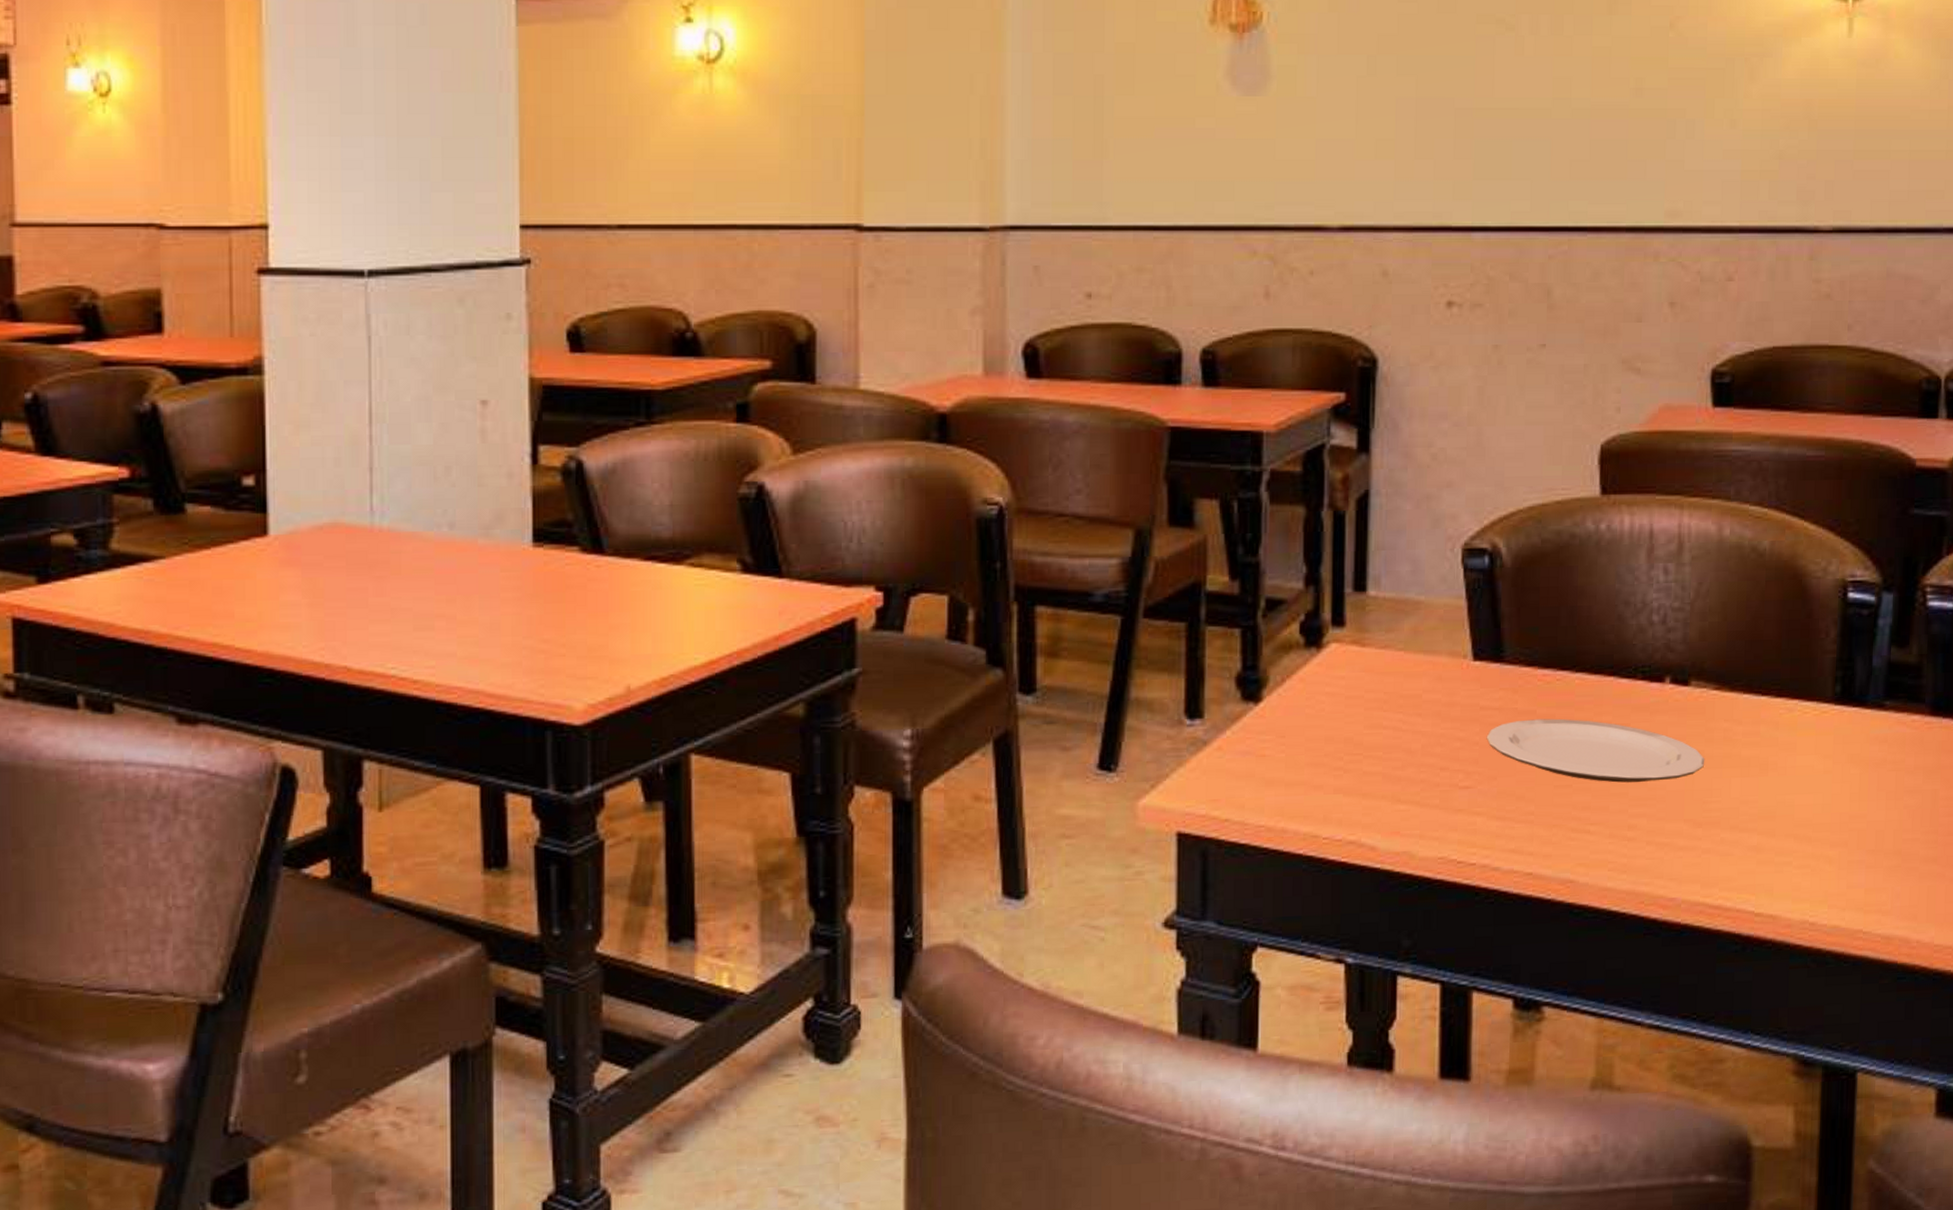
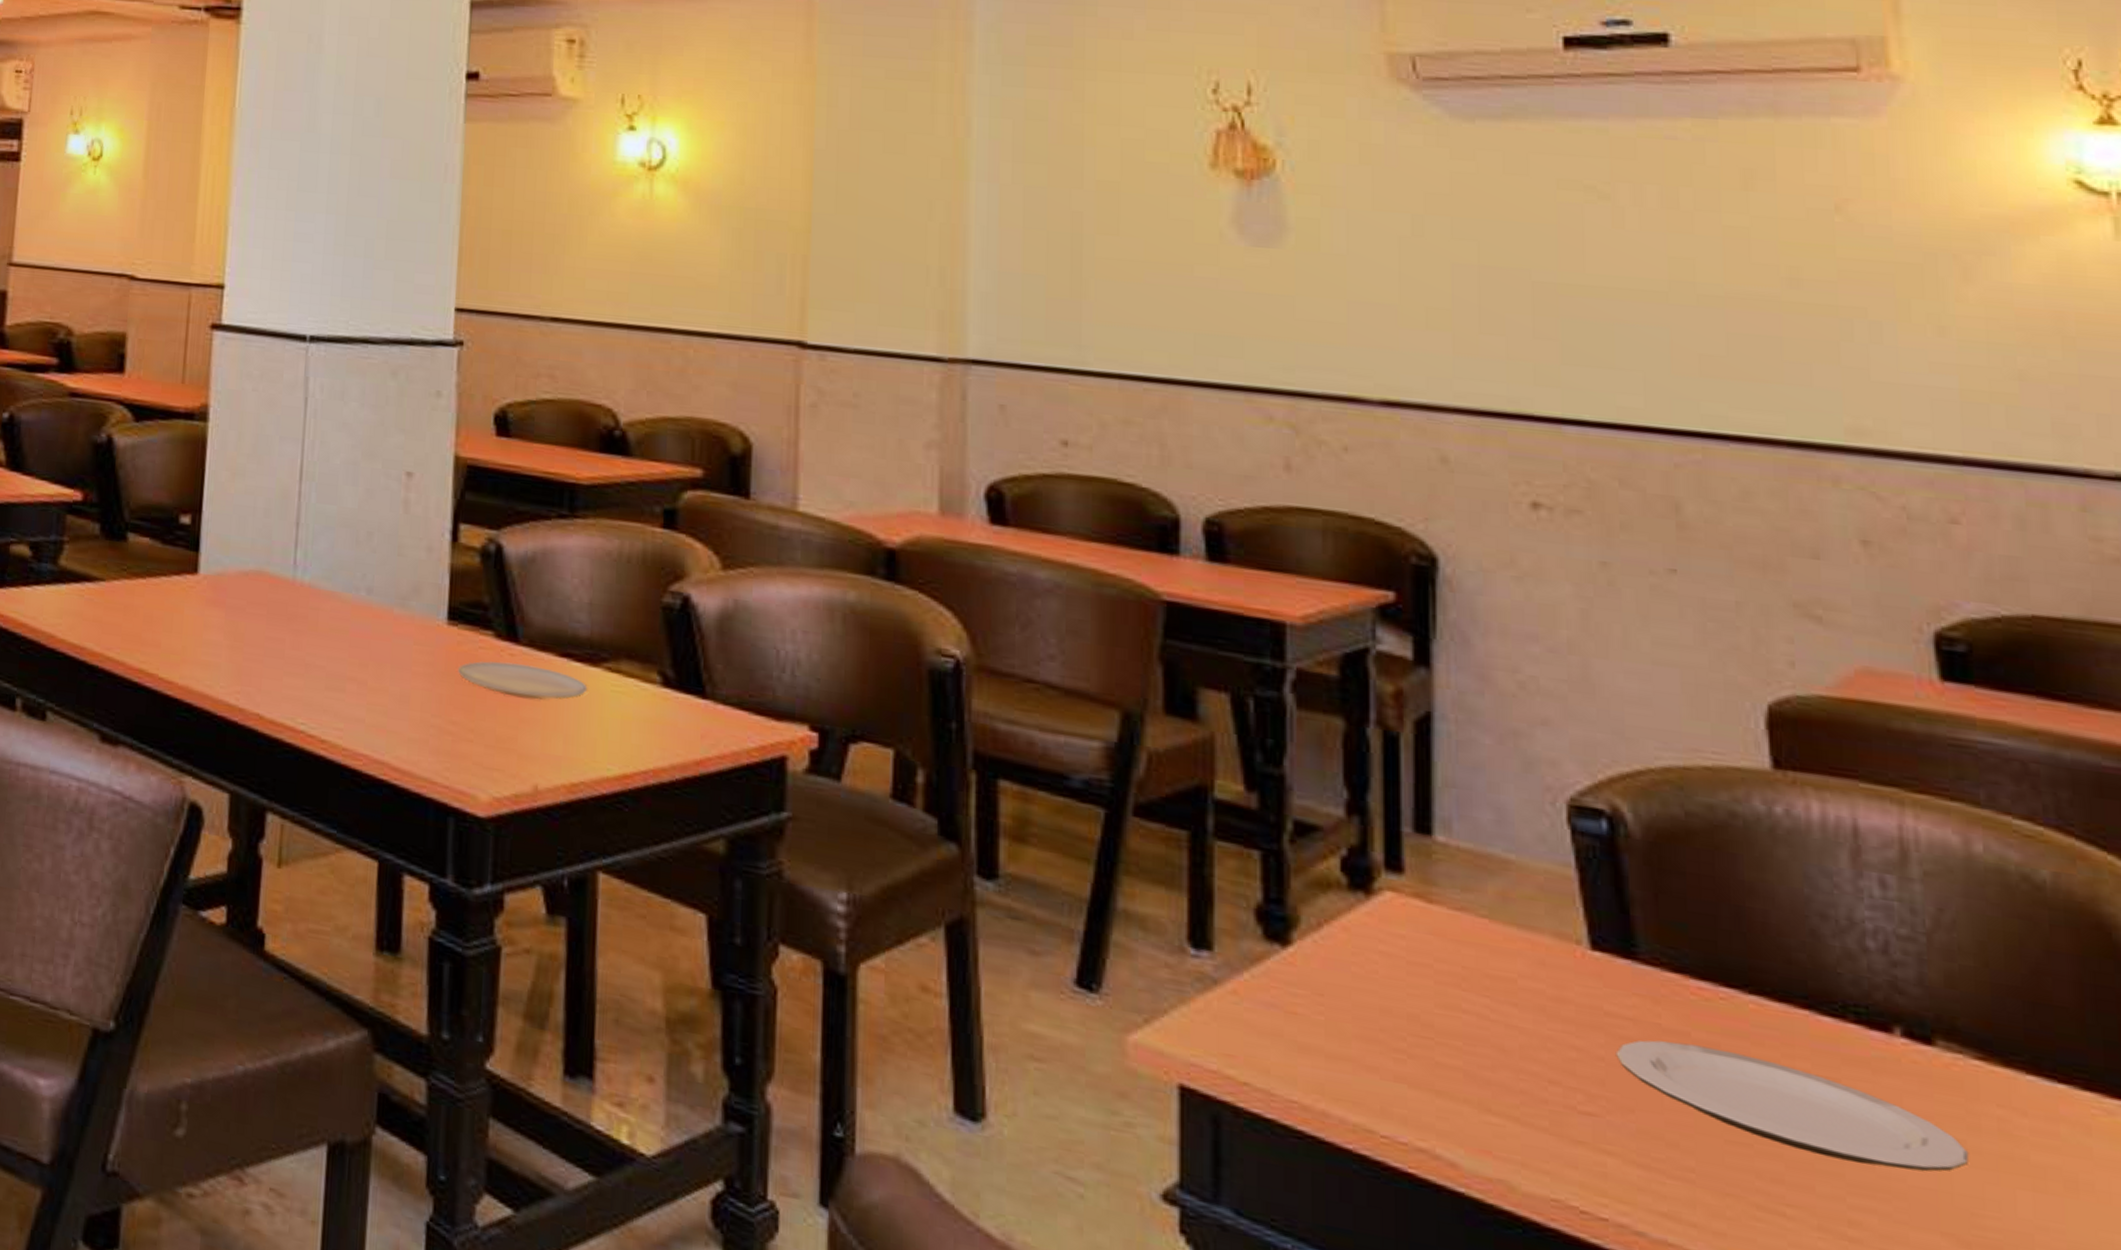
plate: none [546,572,673,606] -> present [458,661,588,700]

